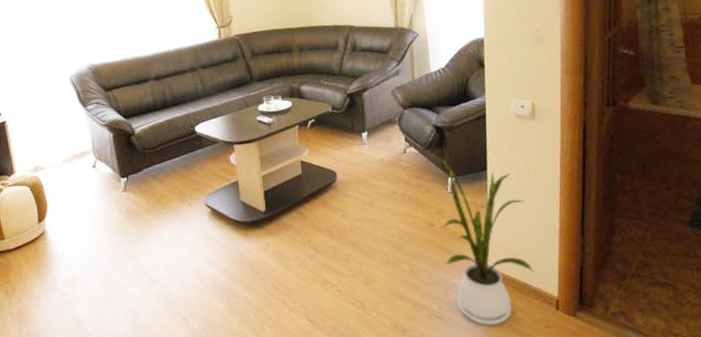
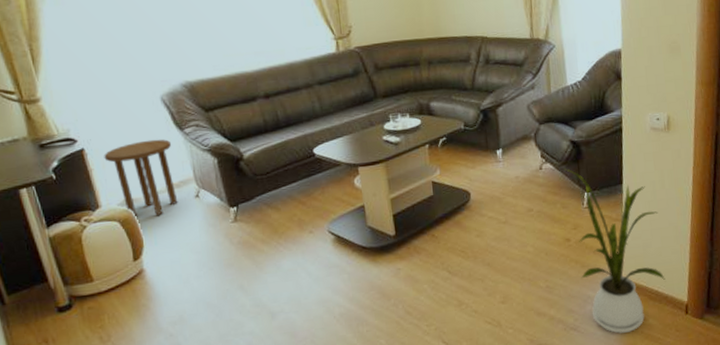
side table: none [21,114,78,183] -> present [104,139,178,218]

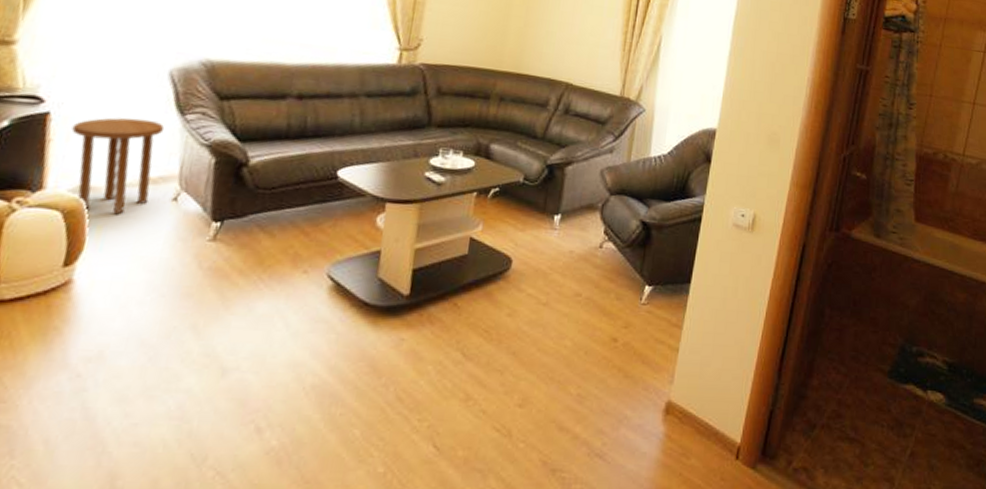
house plant: present [565,168,666,334] -> none [621,252,725,472]

